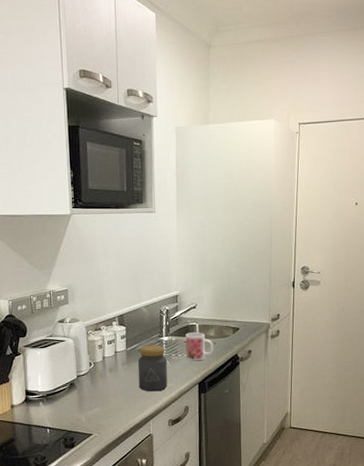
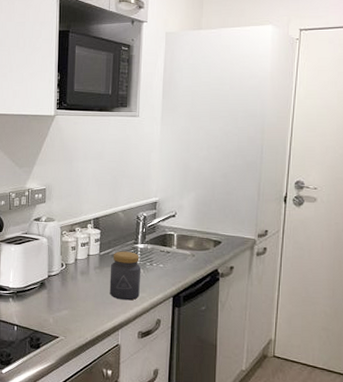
mug: present [185,332,213,361] -> none [161,242,192,273]

